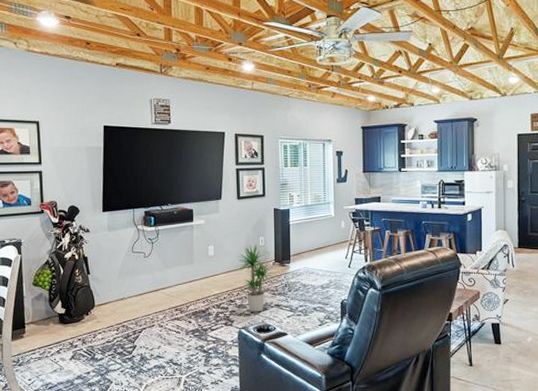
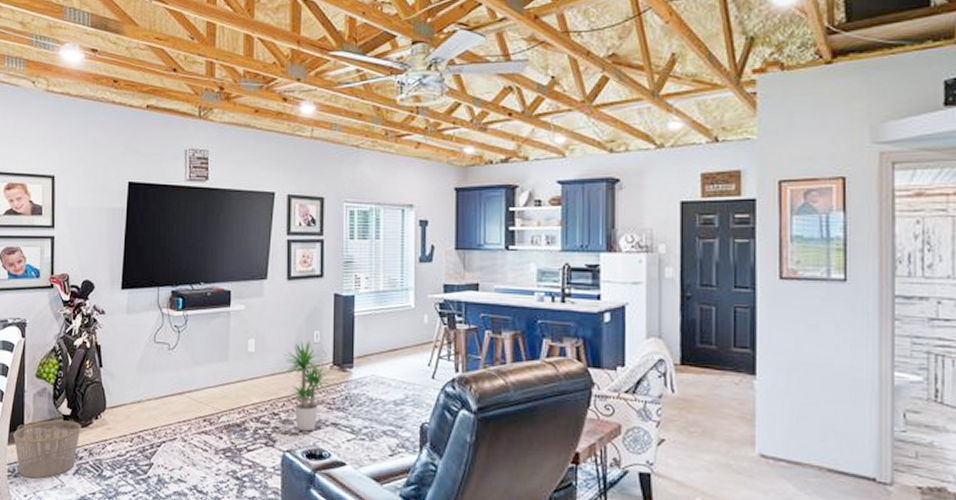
basket: none [16,318,75,366] -> present [13,420,81,479]

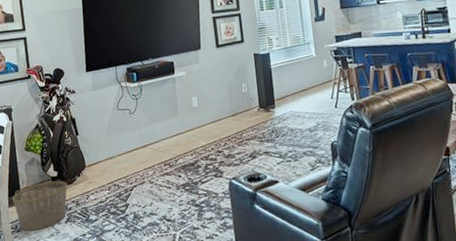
potted plant: present [280,339,334,432] -> none [219,91,262,162]

